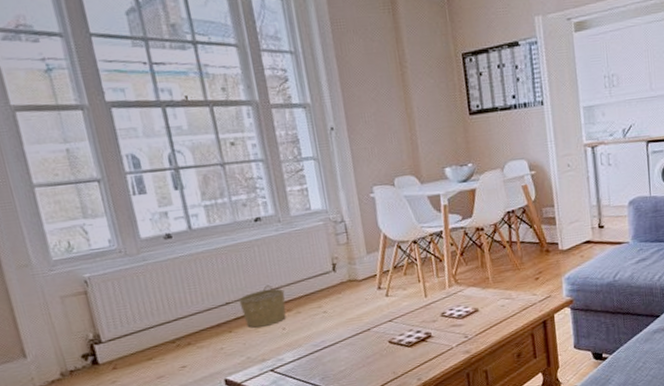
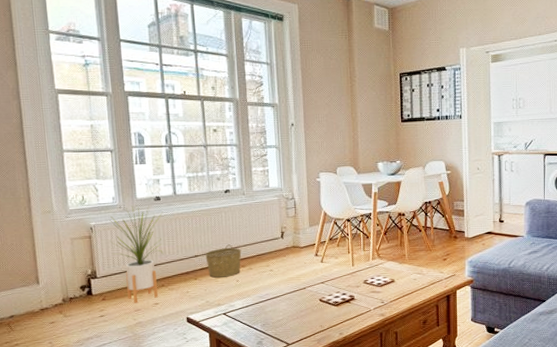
house plant: none [108,245,185,369] -> present [109,205,164,303]

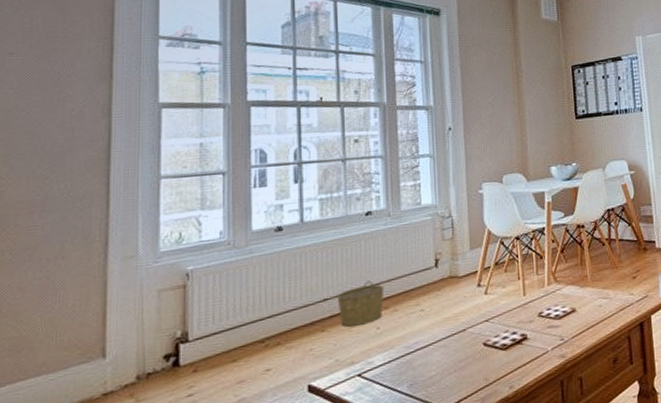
house plant: present [109,205,164,303] -> none [211,238,285,373]

